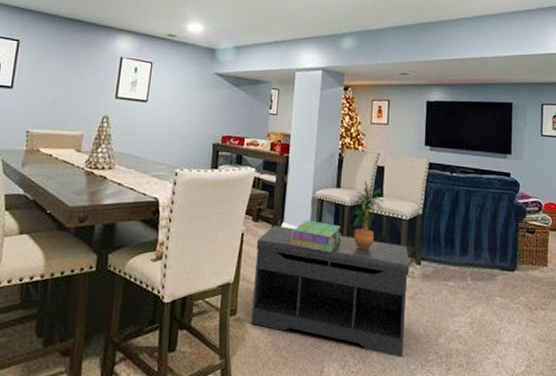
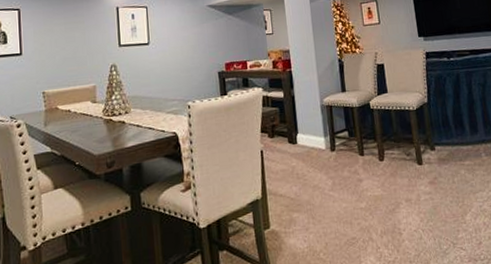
bench: present [251,226,410,358] -> none [276,134,434,241]
stack of books: present [290,220,341,253] -> none [307,127,355,155]
potted plant: present [351,181,384,250] -> none [360,80,391,146]

